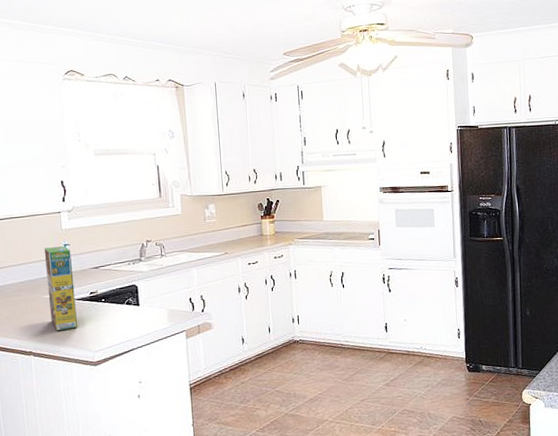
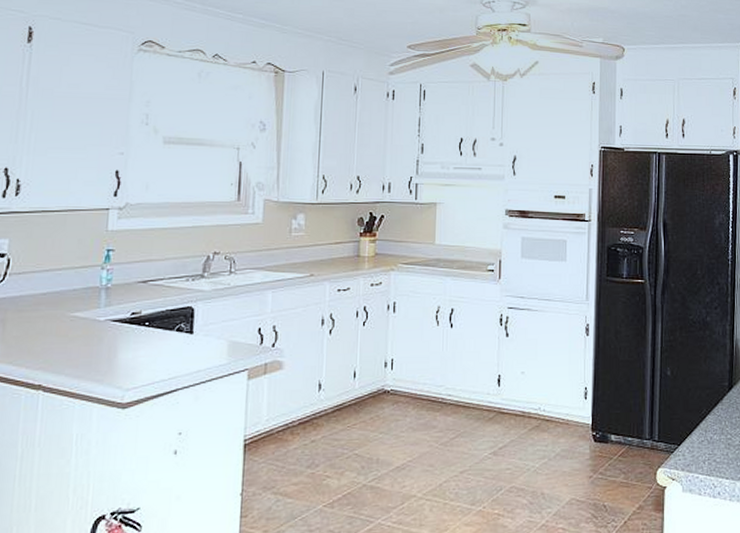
cereal box: present [44,245,78,331] -> none [74,251,115,360]

